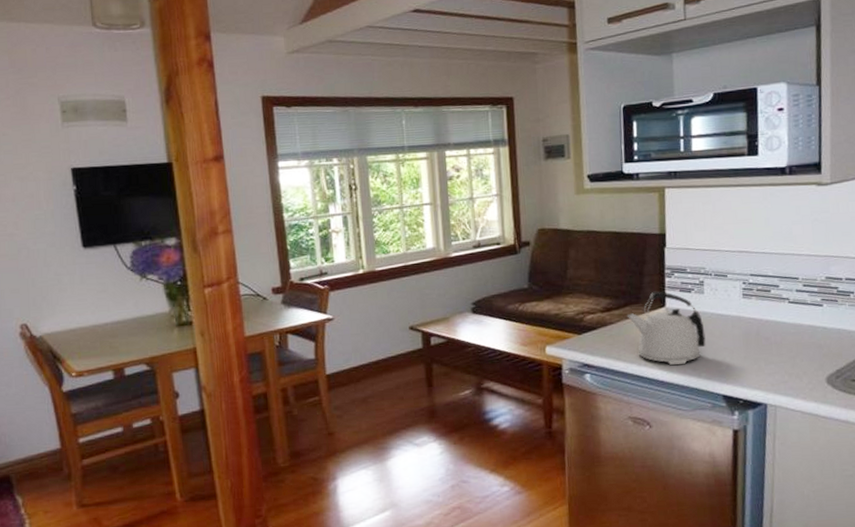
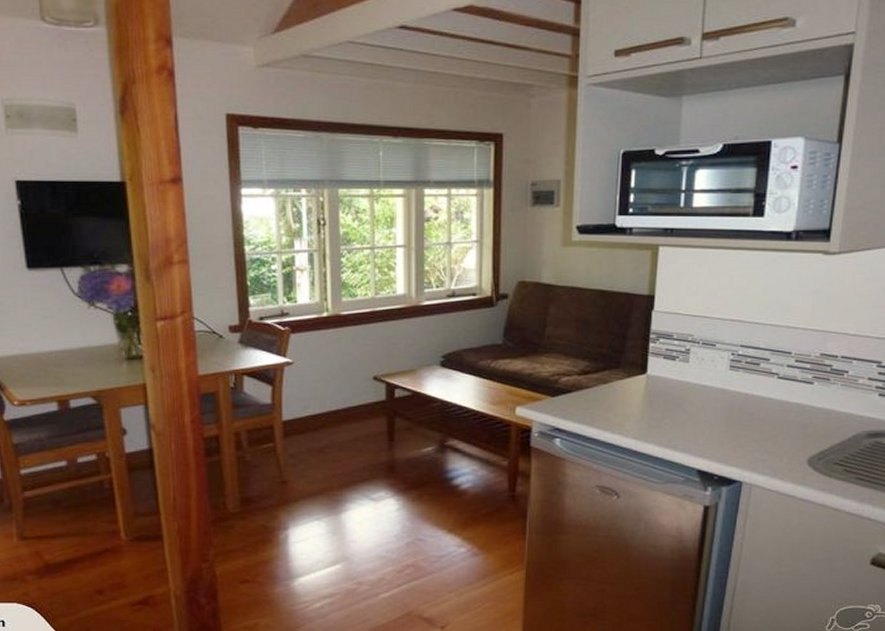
kettle: present [628,291,706,365] -> none [606,356,686,435]

